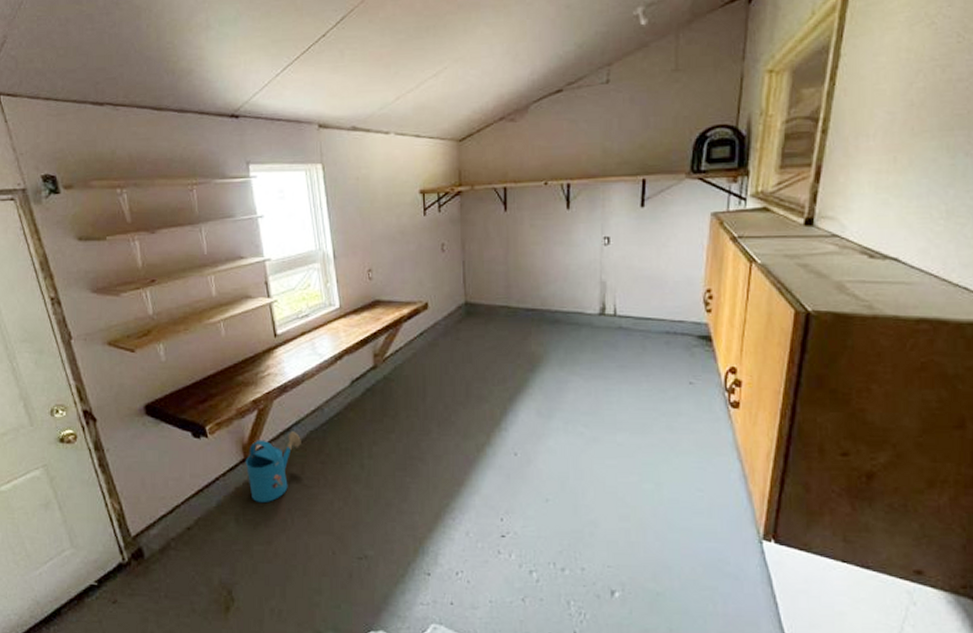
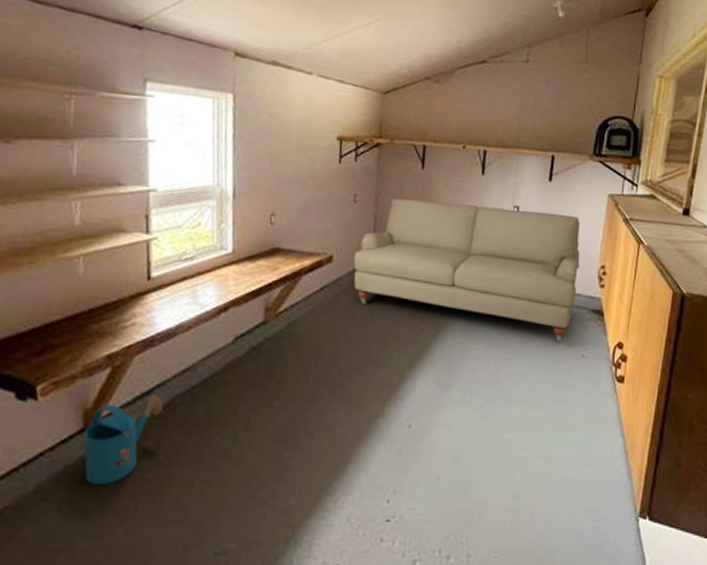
sofa: none [447,240,681,371] -> present [353,198,580,343]

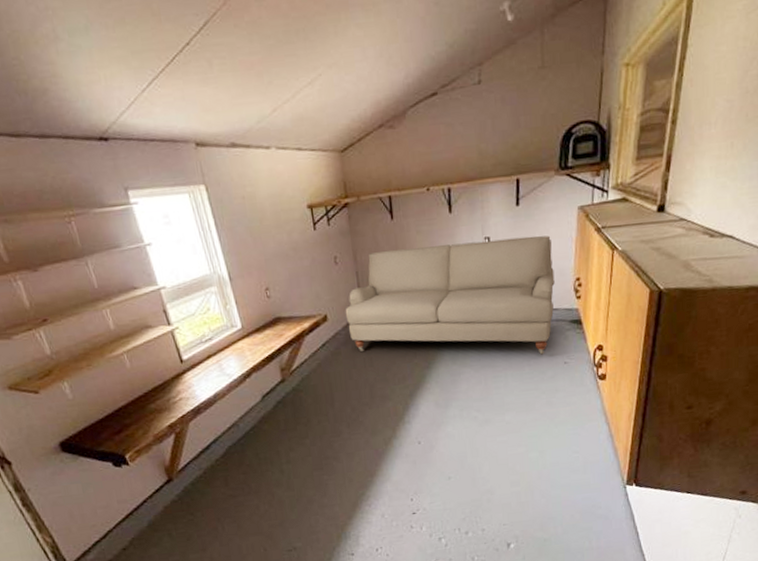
watering can: present [83,395,163,484] -> none [169,449,222,516]

